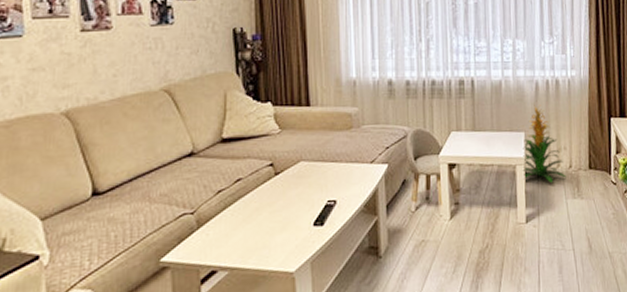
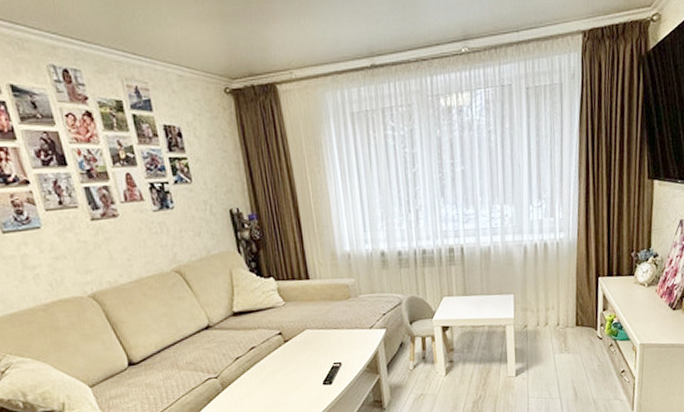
indoor plant: present [522,105,566,184] -> none [512,268,554,341]

